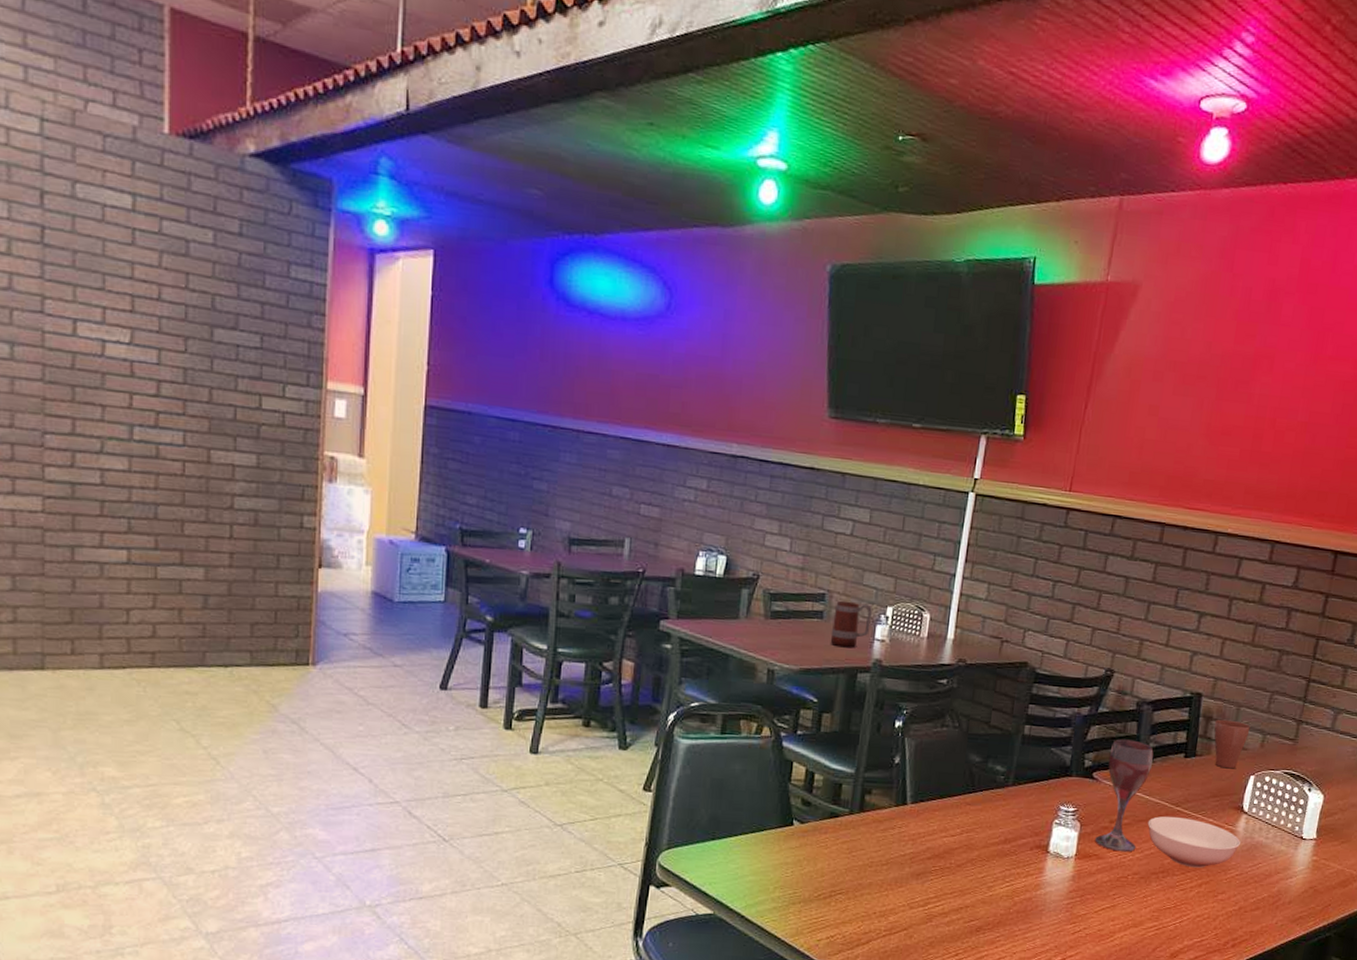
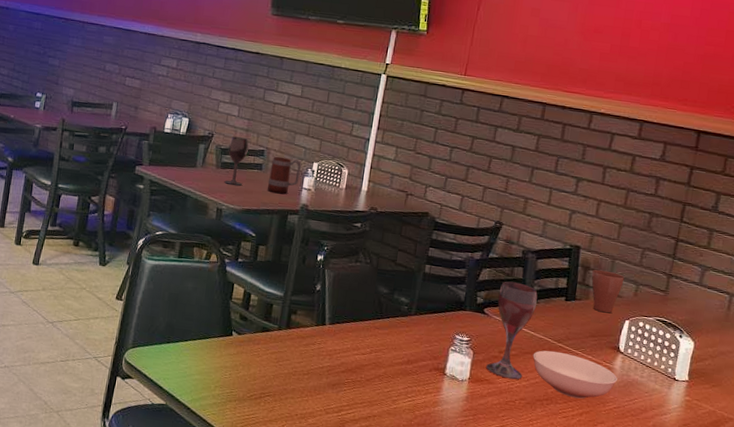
wine glass: none [776,577,805,640] -> present [224,136,249,186]

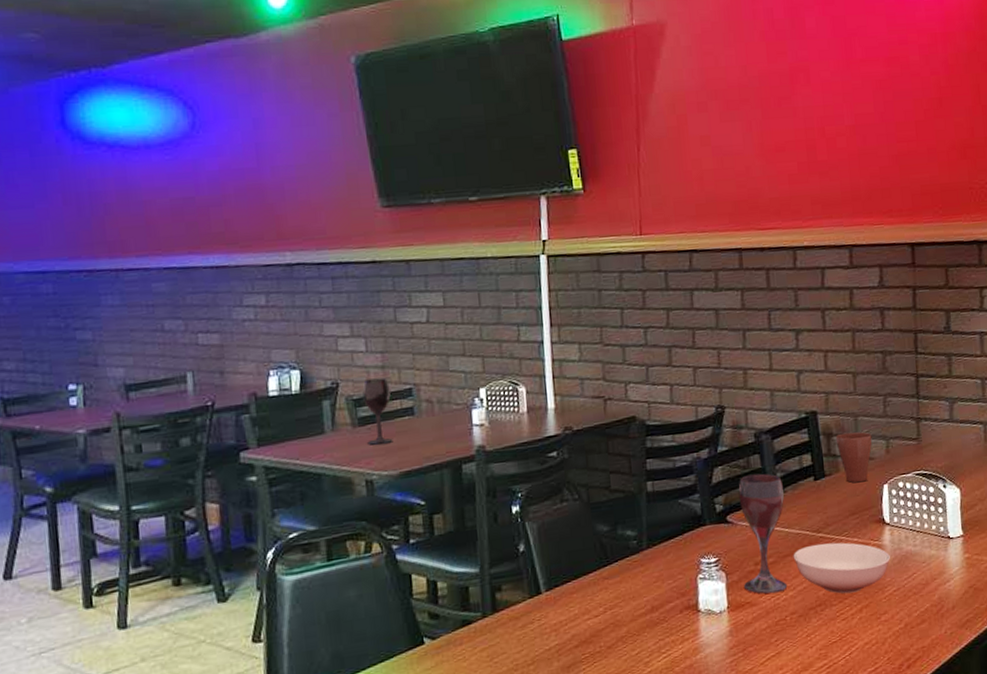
beer mug: present [267,156,301,195] -> none [425,390,466,441]

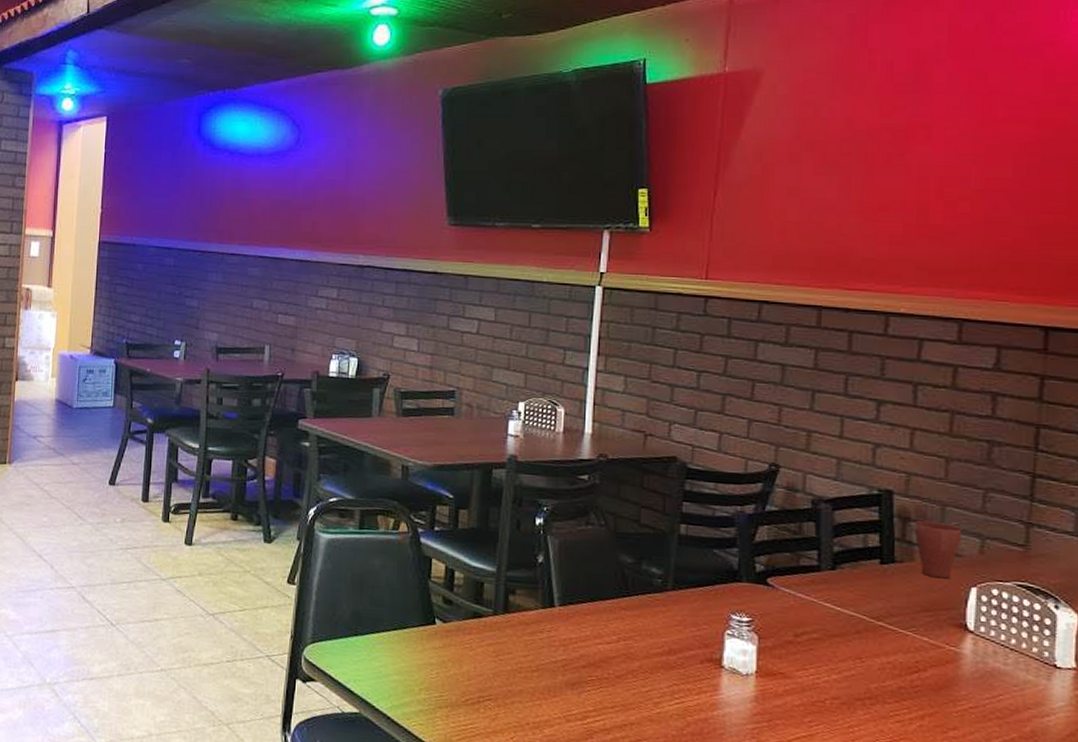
wine glass: present [362,377,393,445] -> none [408,376,435,436]
cup: present [738,473,788,594] -> none [777,541,840,673]
bowl: present [793,542,890,594] -> none [842,631,969,697]

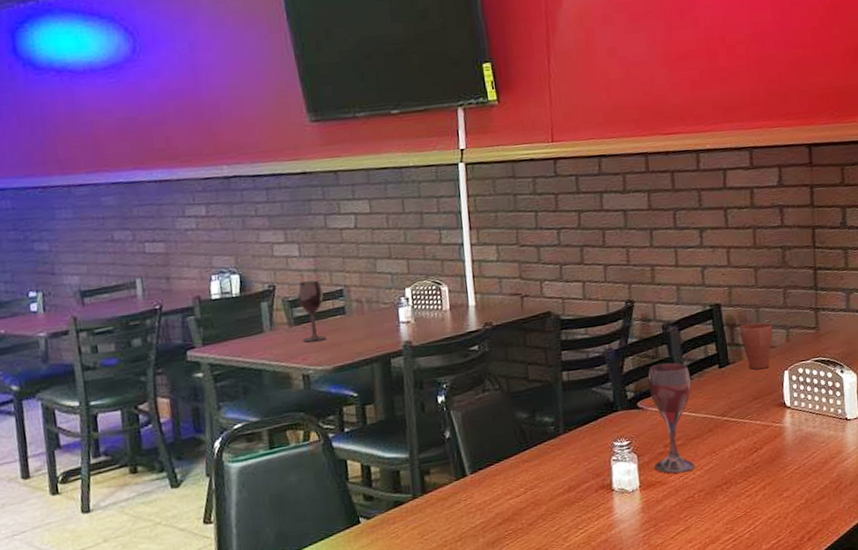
wine glass: none [408,376,435,436] -> present [297,280,327,343]
cup: none [777,541,840,673] -> present [648,362,695,474]

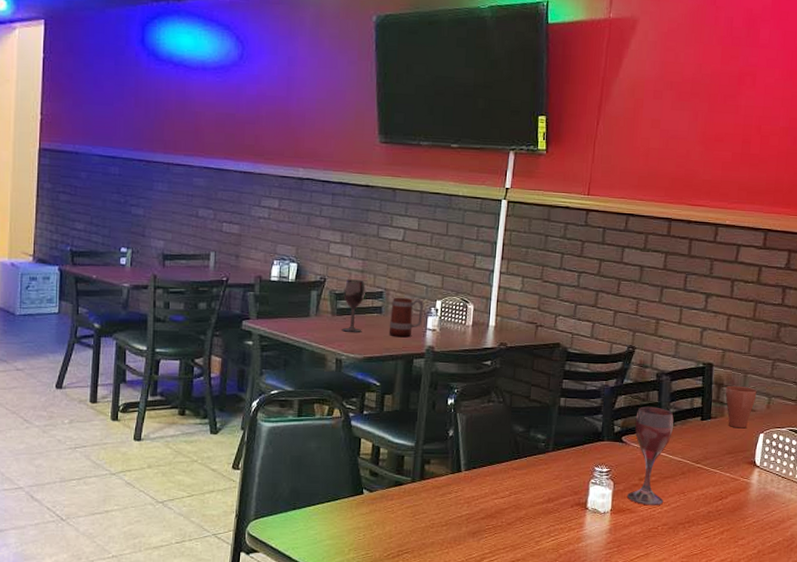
beer mug: none [355,290,394,338] -> present [388,297,424,338]

